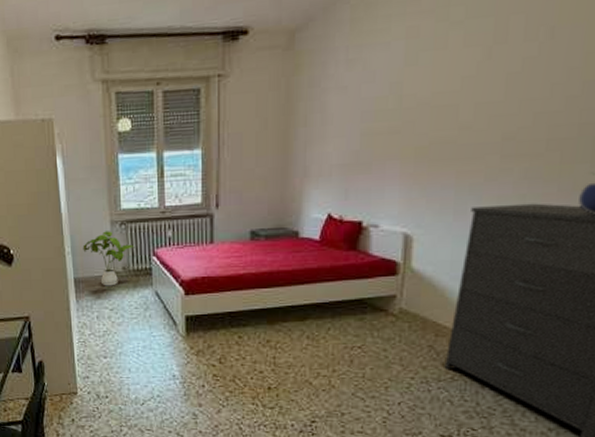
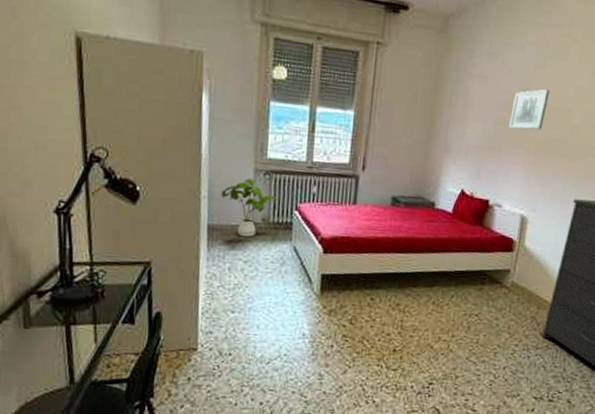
wall art: none [378,86,428,139] -> present [509,88,551,130]

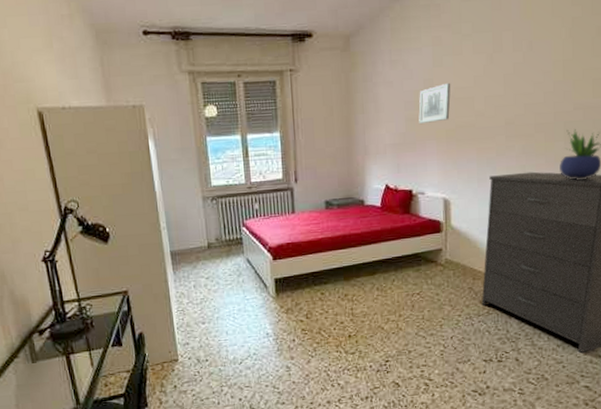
house plant: present [221,178,277,237] -> none [177,206,226,257]

